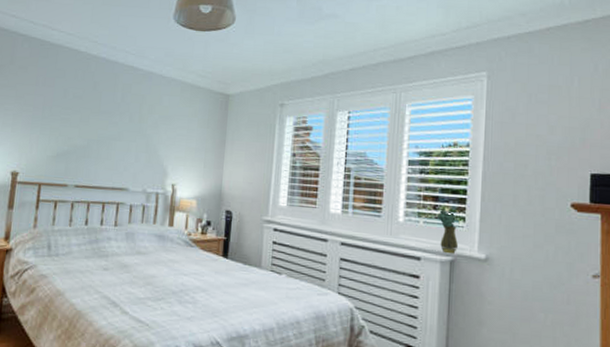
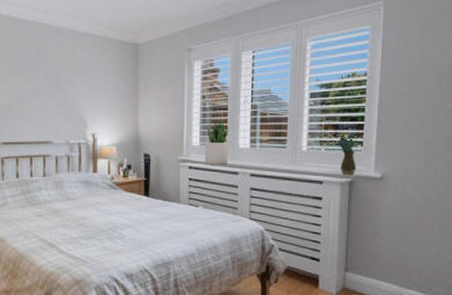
planter: none [291,180,320,231] -> present [204,119,229,166]

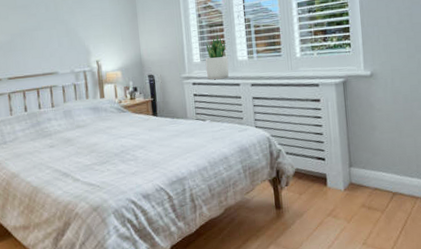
vase: present [338,136,357,176] -> none [328,39,348,77]

